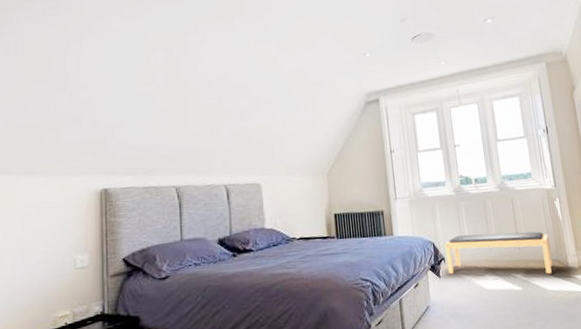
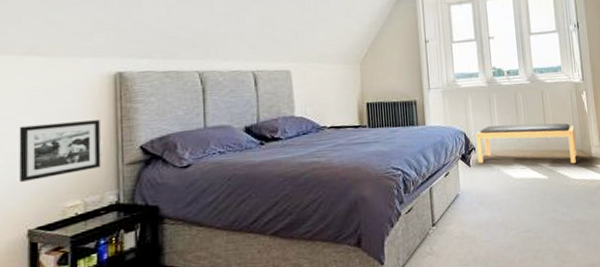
picture frame: none [17,234,88,294] -> present [19,120,101,183]

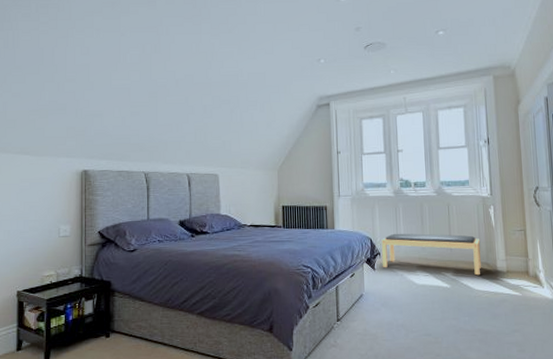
picture frame: present [19,120,101,183] -> none [12,208,70,254]

